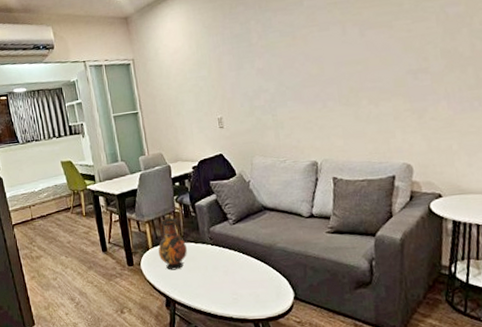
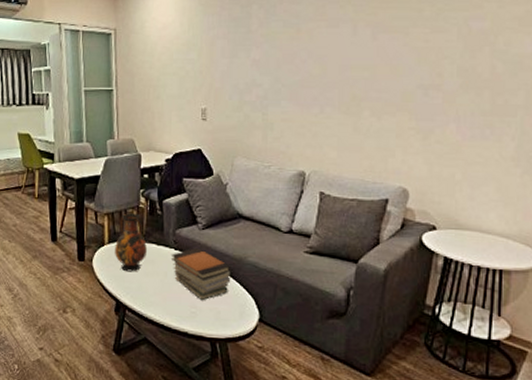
book stack: none [208,241,265,288] -> present [170,247,231,301]

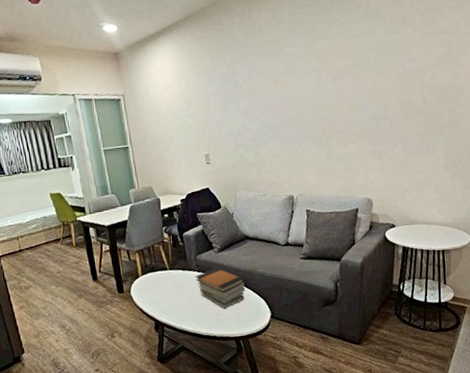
vase: present [115,213,147,272] -> none [148,247,175,296]

